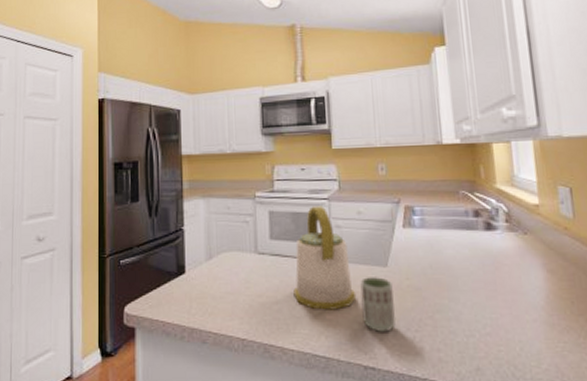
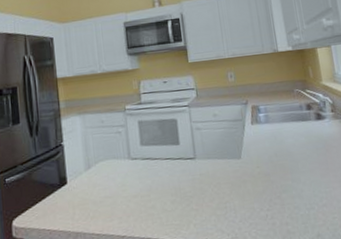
kettle: present [293,206,357,310] -> none [163,112,218,202]
cup: present [360,277,397,332] -> none [219,168,252,215]

